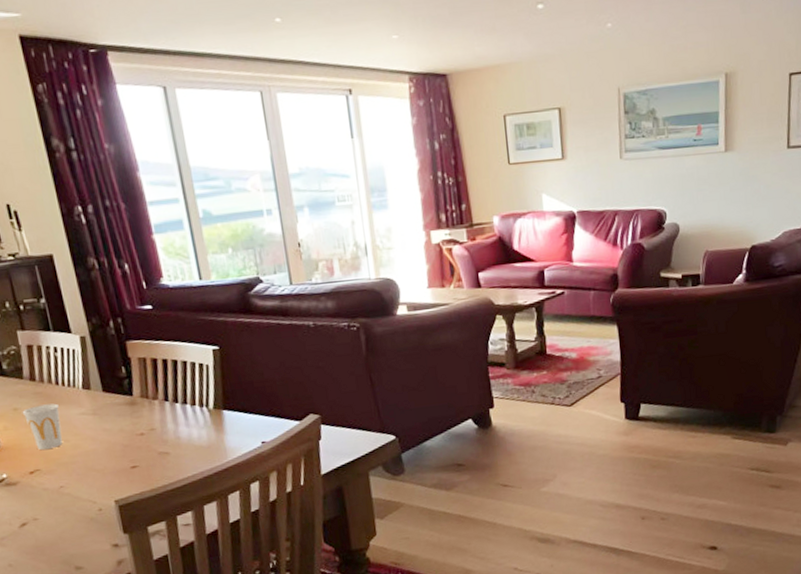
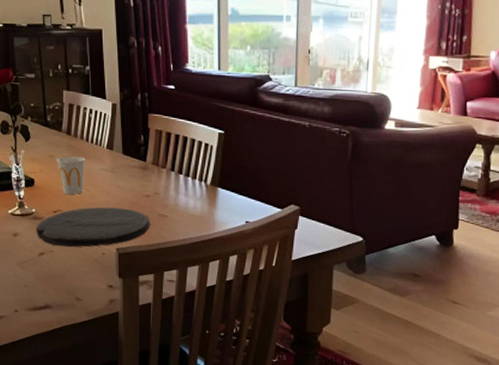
plate: none [11,452,151,512] -> present [36,207,150,248]

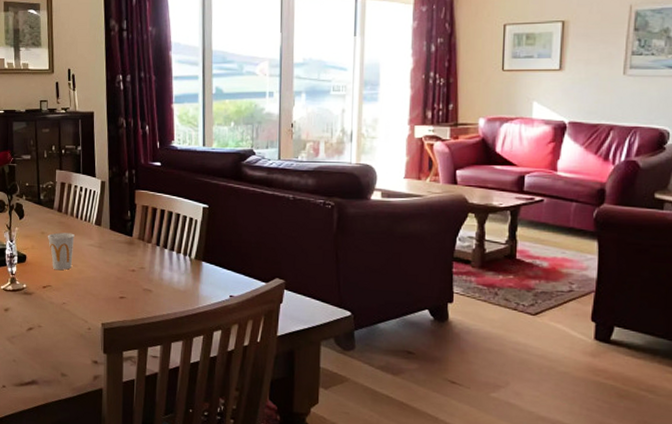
plate: present [36,207,150,248] -> none [26,282,135,323]

